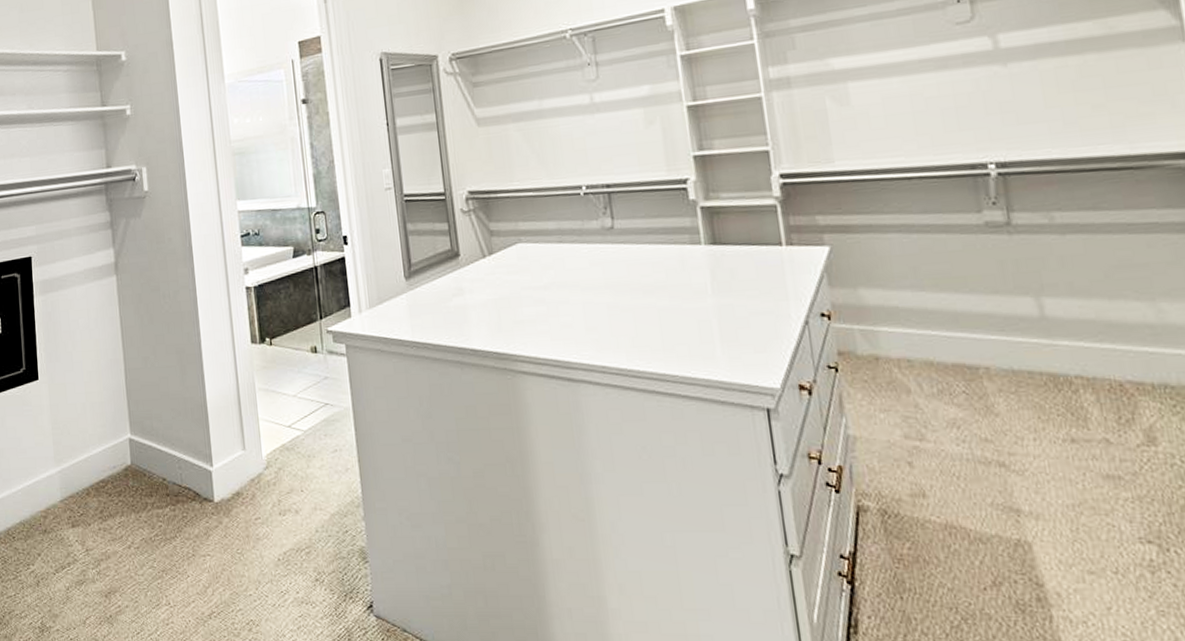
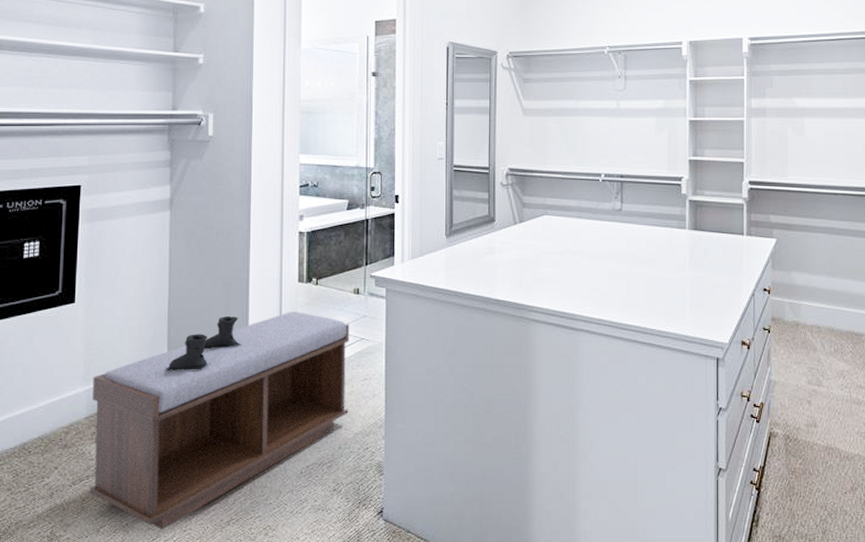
bench: none [63,376,322,622] -> present [90,312,350,530]
boots: none [129,385,201,448] -> present [165,315,241,371]

